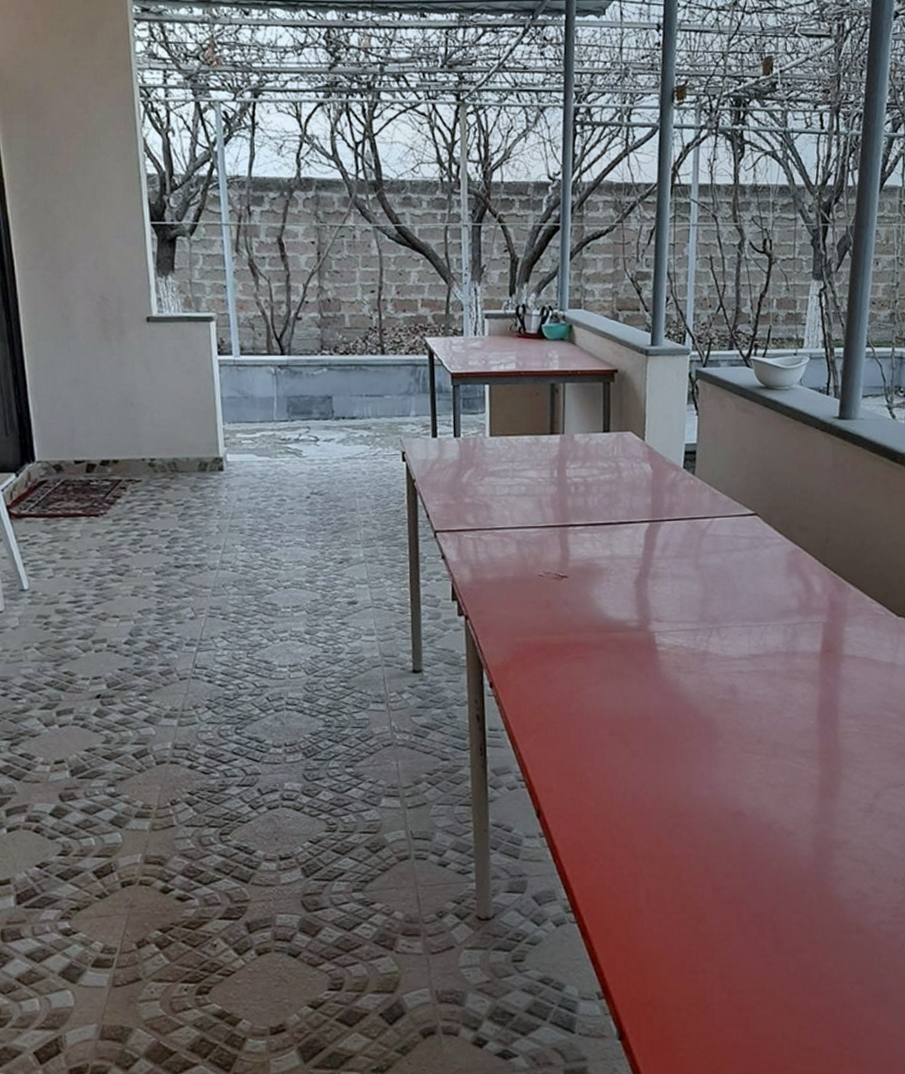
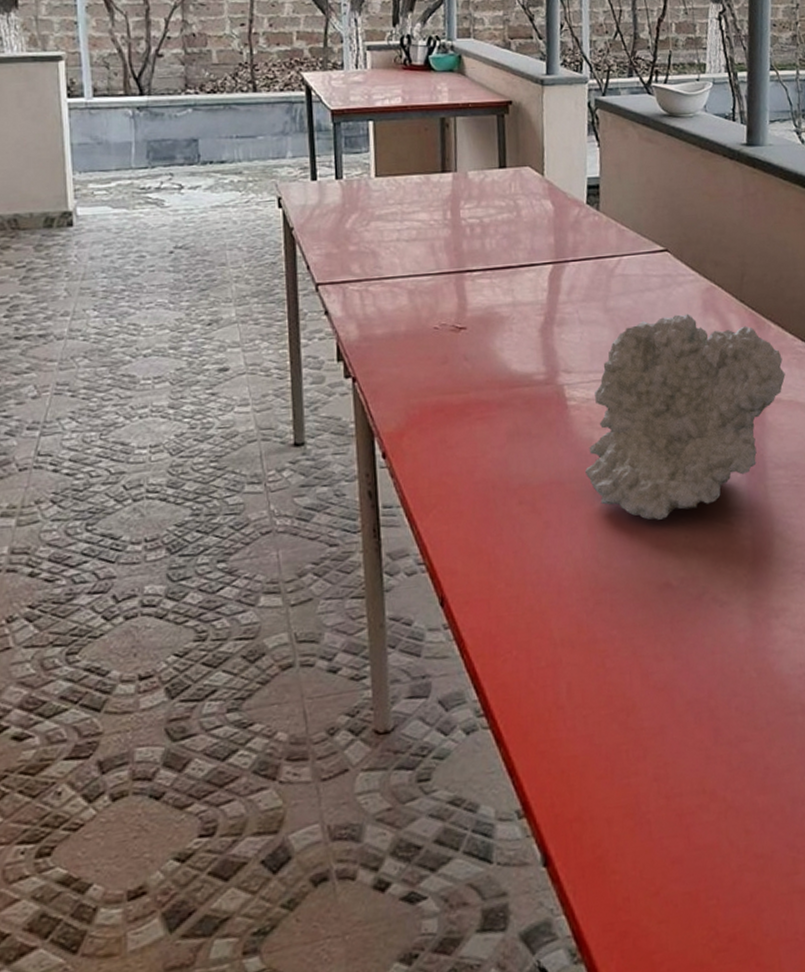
decorative bowl: none [670,573,862,756] -> present [584,313,786,520]

